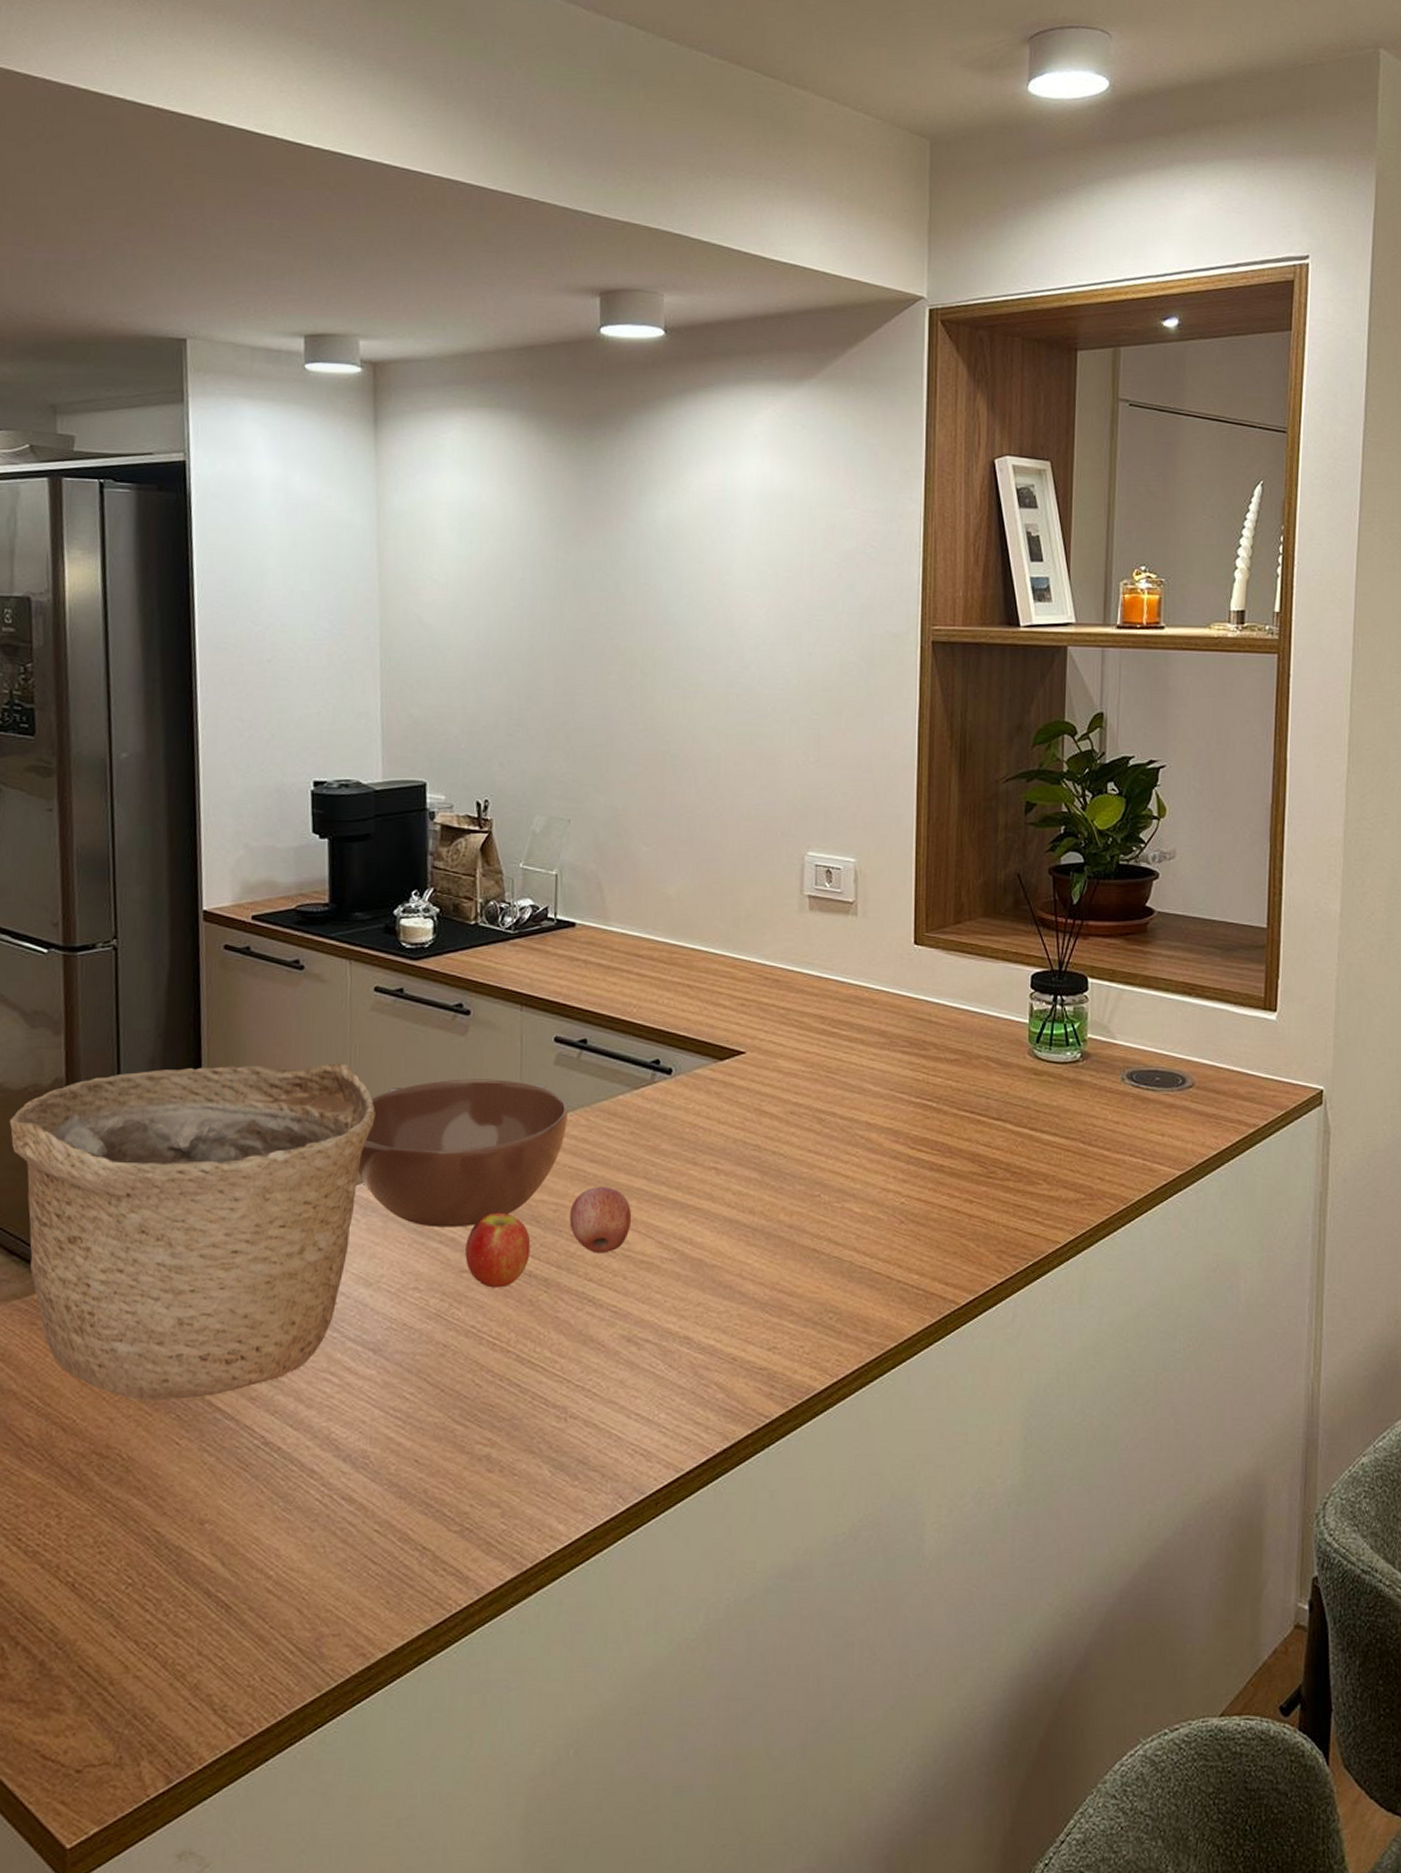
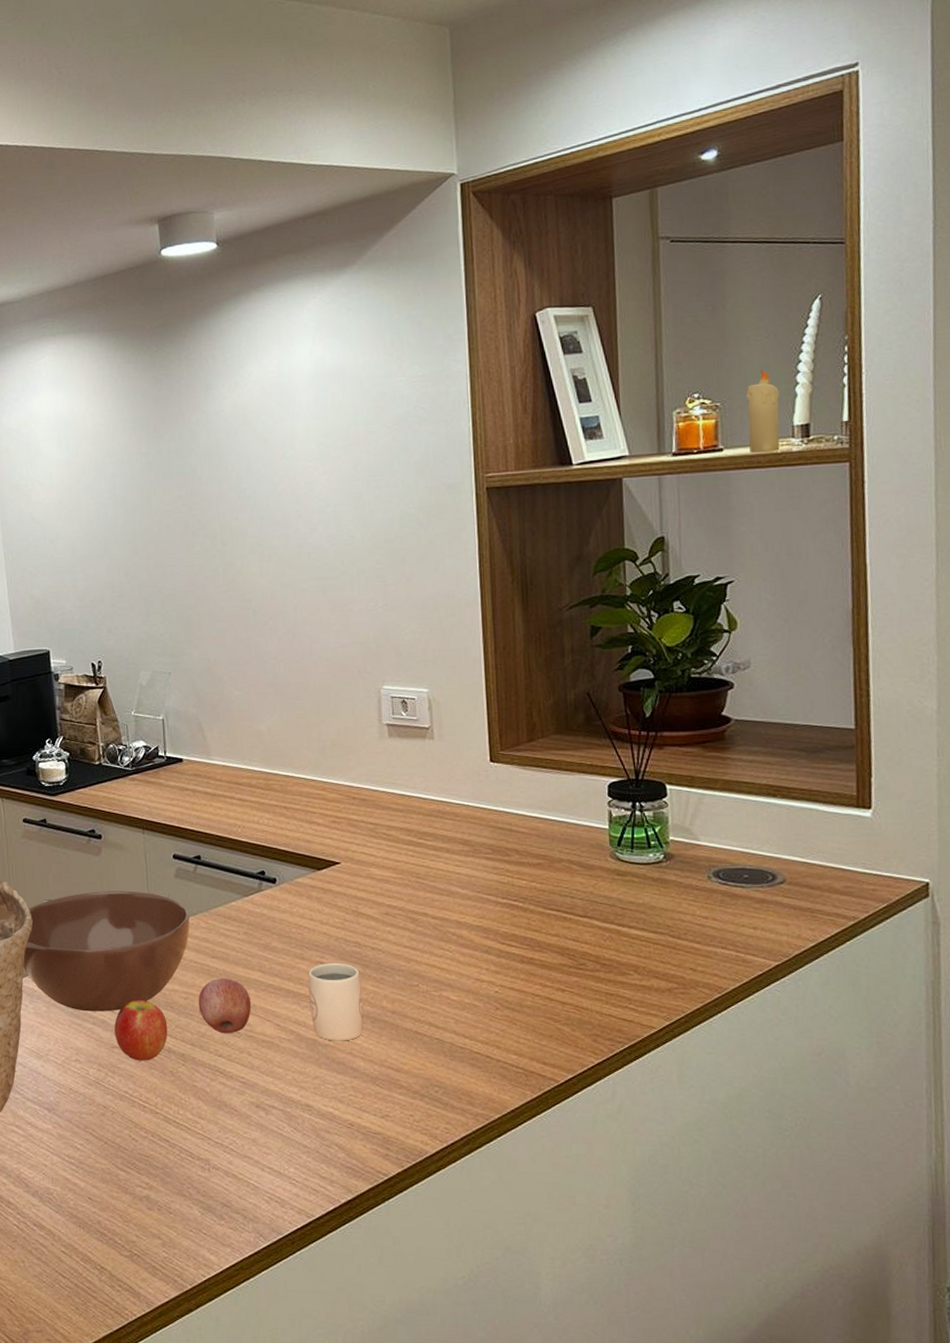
mug: none [698,1169,759,1261] -> present [308,963,364,1041]
candle: none [1189,549,1219,635] -> present [746,369,780,453]

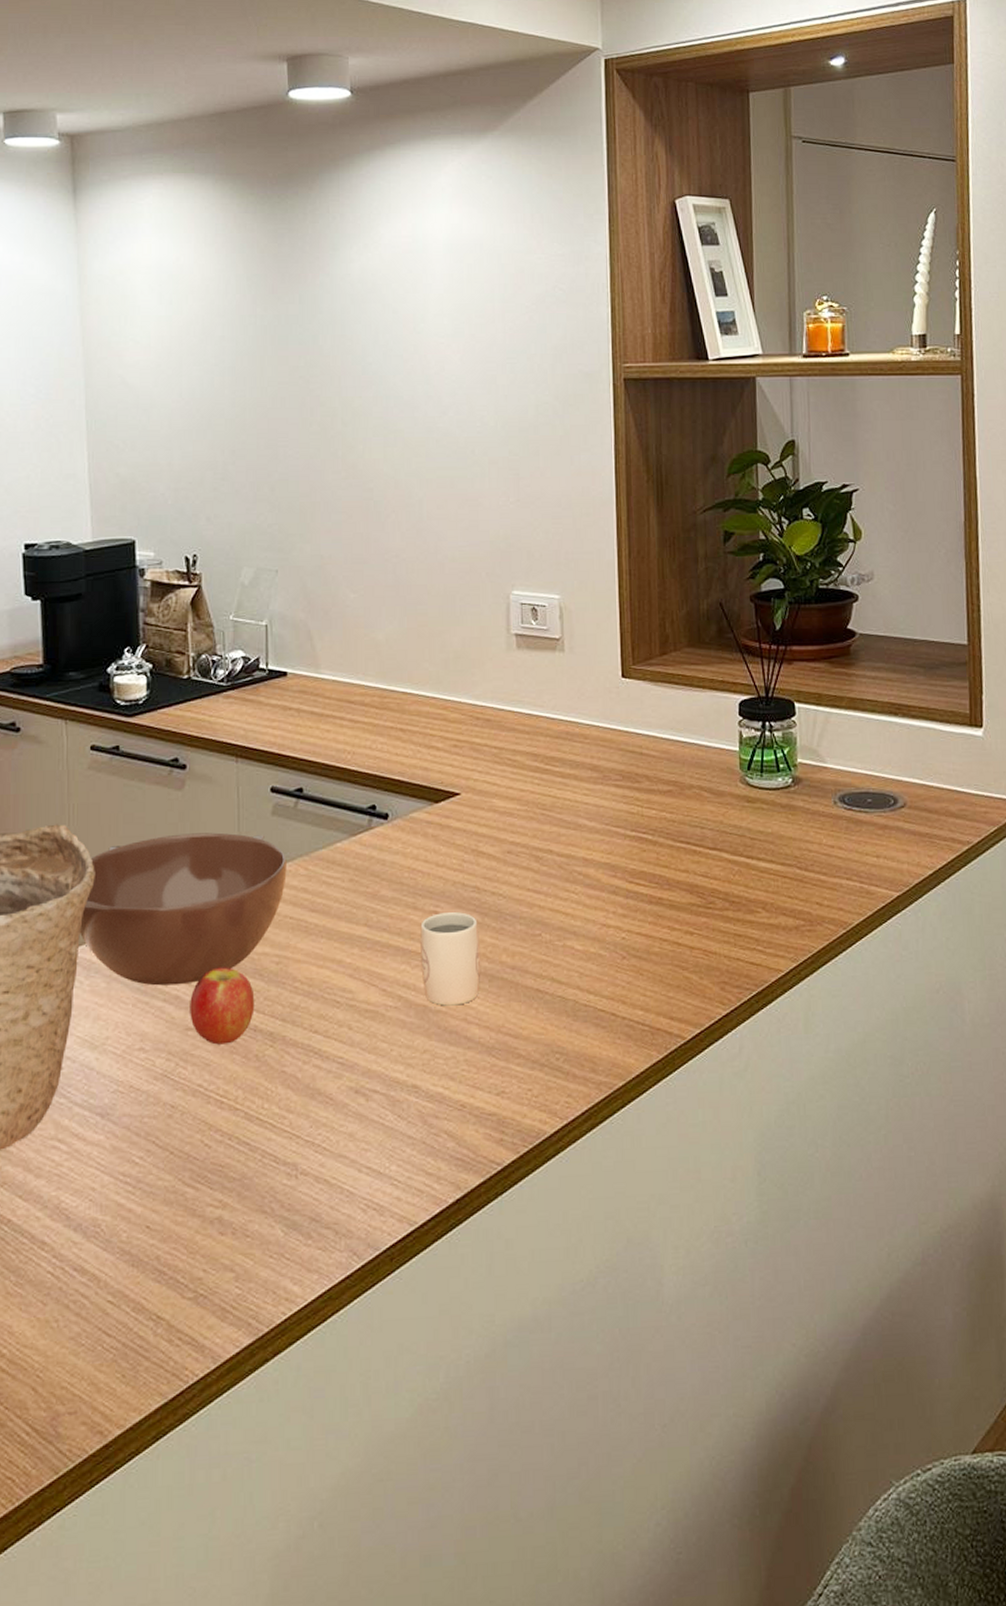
fruit: present [198,979,252,1034] -> none [292,936,355,1005]
candle: present [746,369,780,453] -> none [870,277,900,360]

